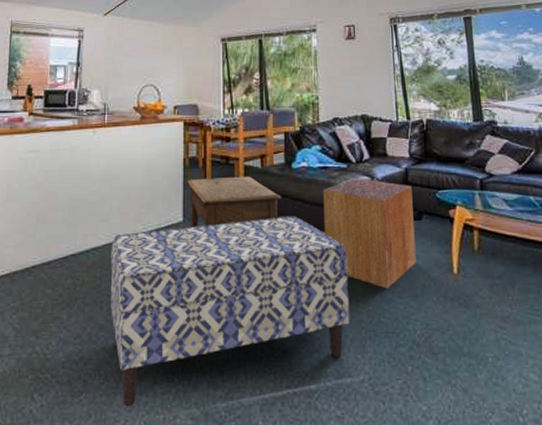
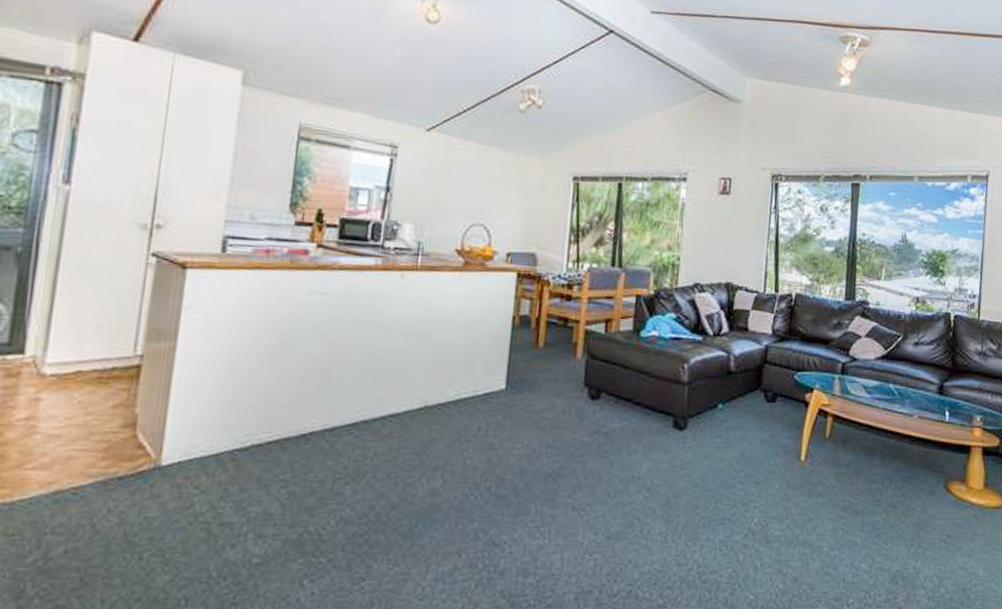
bench: present [110,216,350,407] -> none [407,390,691,595]
side table: present [186,176,282,228] -> none [513,341,625,397]
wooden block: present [323,177,416,289] -> none [668,351,770,475]

